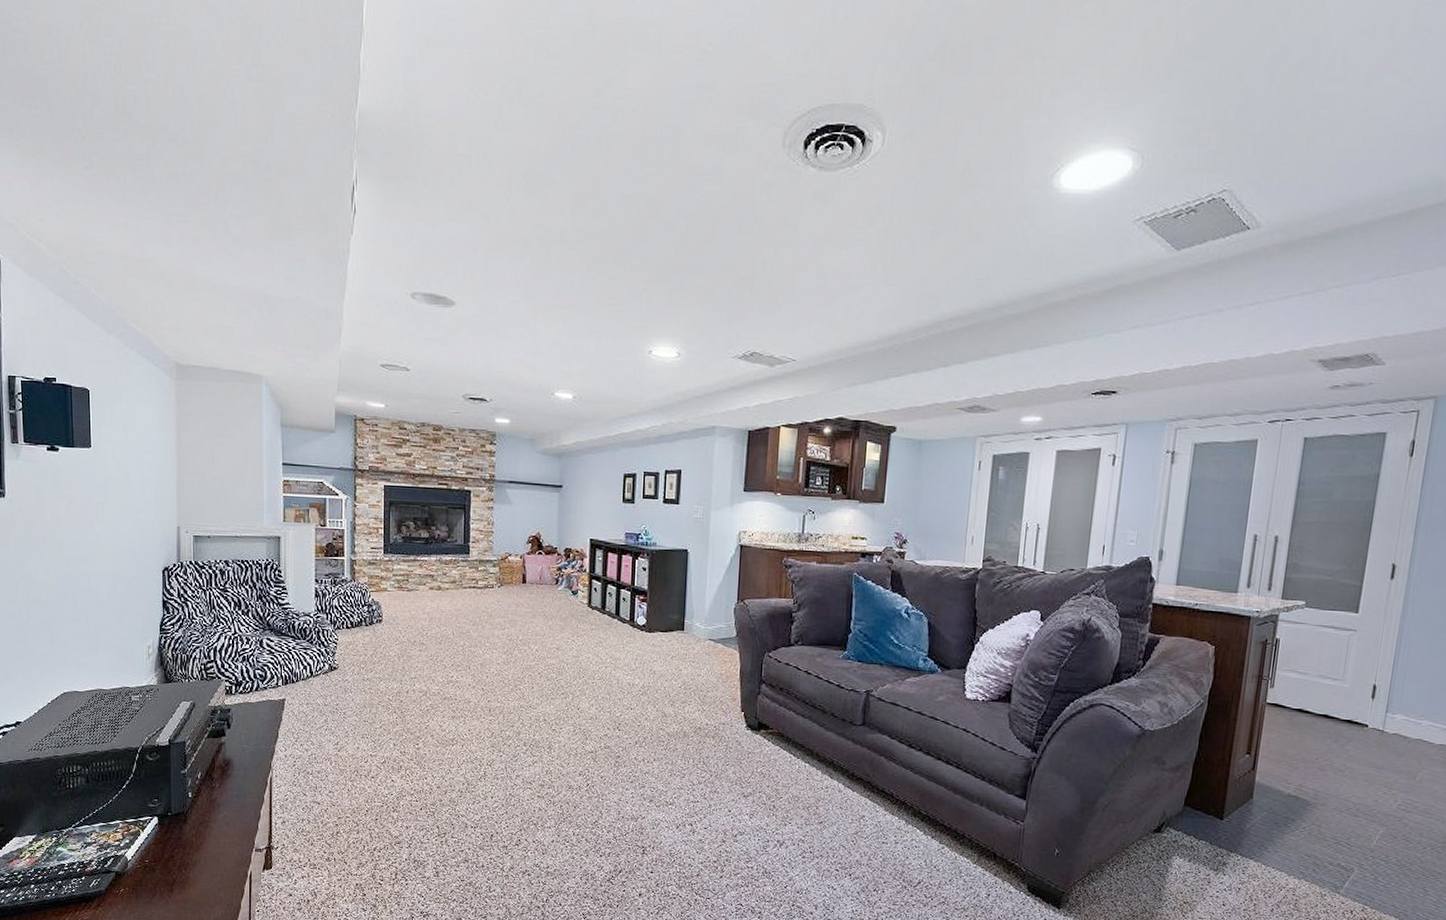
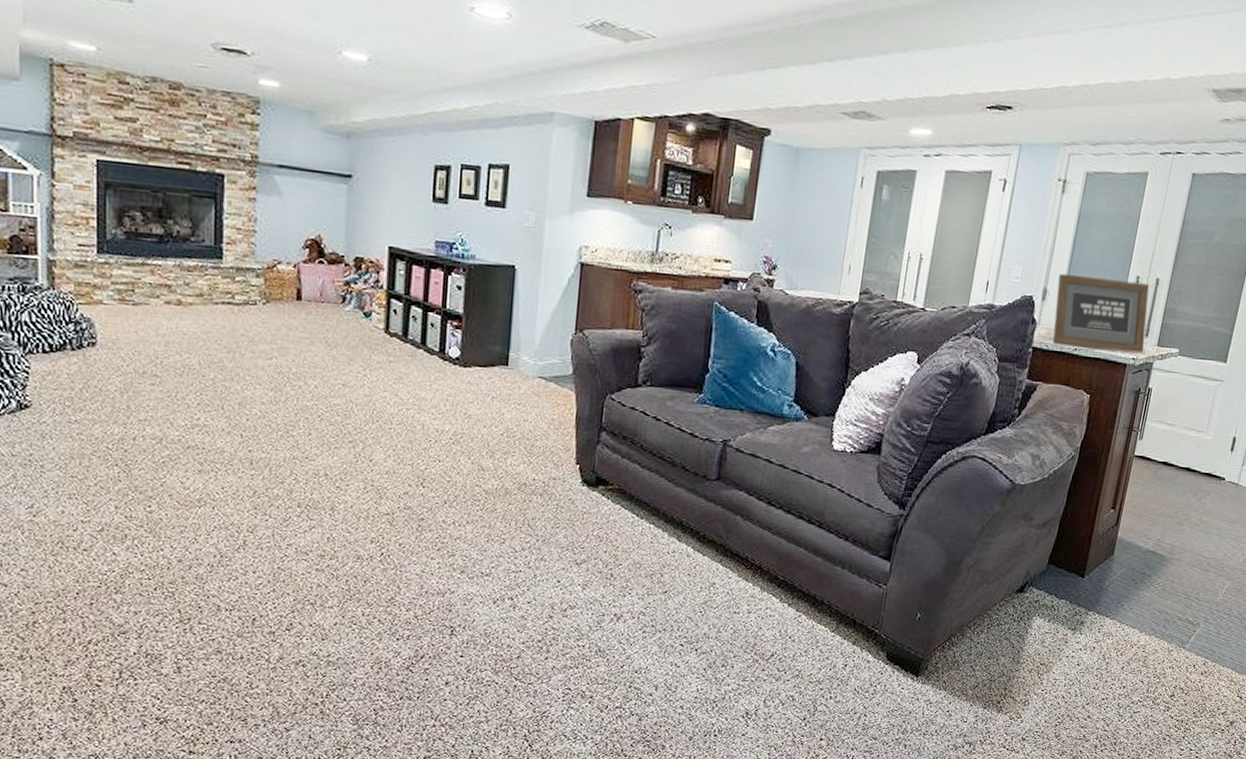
picture frame: none [1172,535,1269,606] -> present [1052,273,1150,353]

